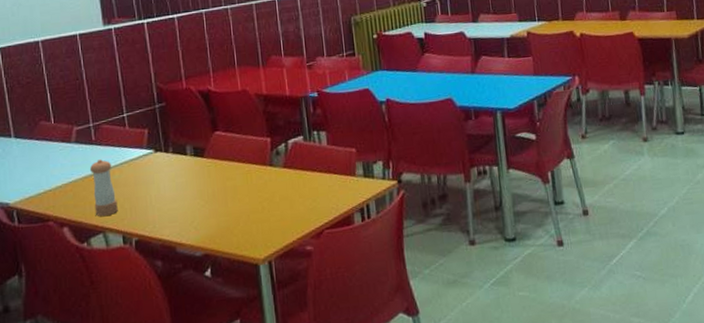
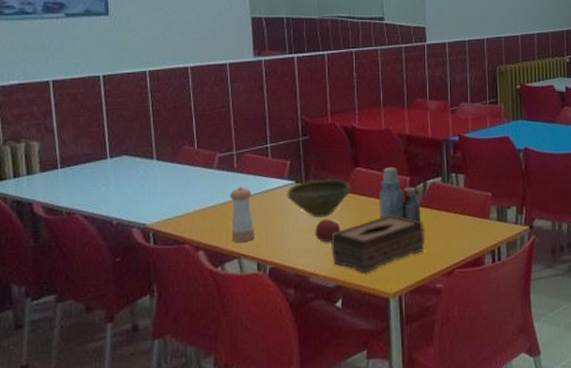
bowl: none [147,145,212,186] -> present [287,179,351,217]
apple: none [178,186,204,210] -> present [315,219,340,242]
tissue box: none [195,178,292,240] -> present [331,215,426,273]
bottle: none [240,128,285,184] -> present [378,166,421,222]

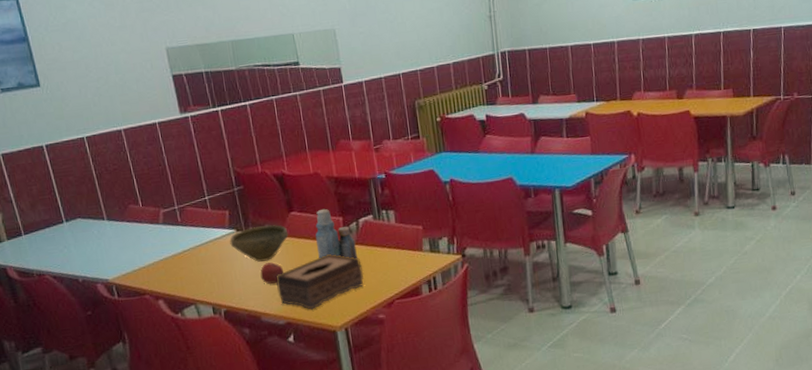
pepper shaker: present [229,187,255,242] -> none [177,239,207,290]

